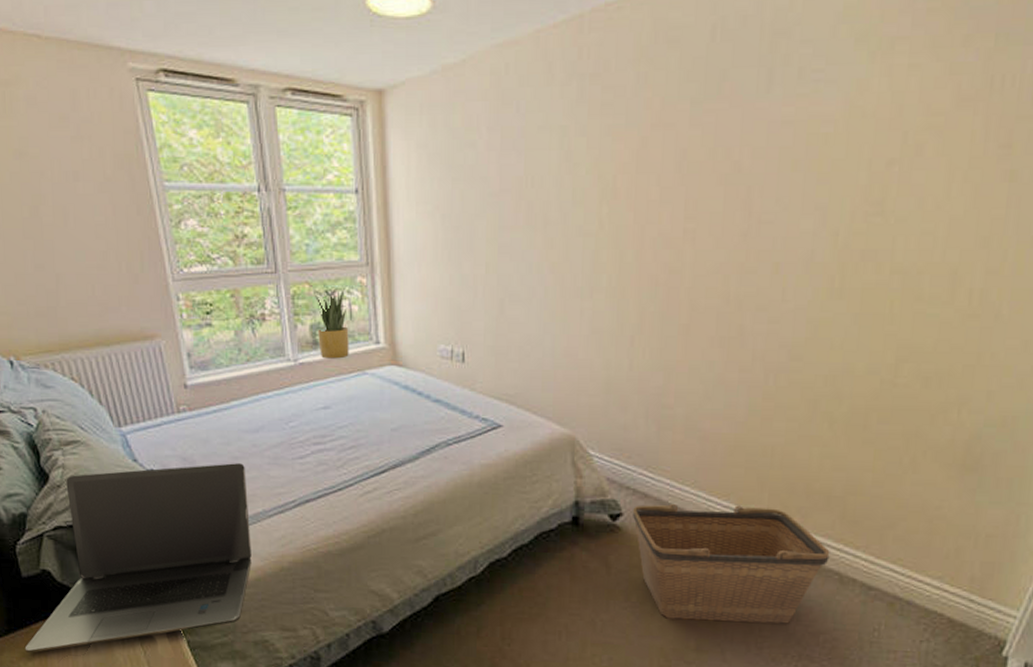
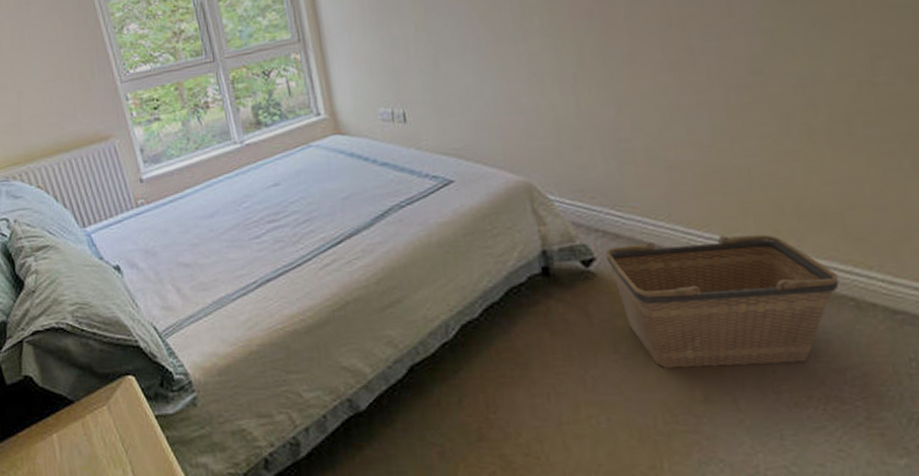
laptop computer: present [24,463,252,653] -> none [13,250,221,462]
planter: present [312,288,349,359] -> none [250,67,292,137]

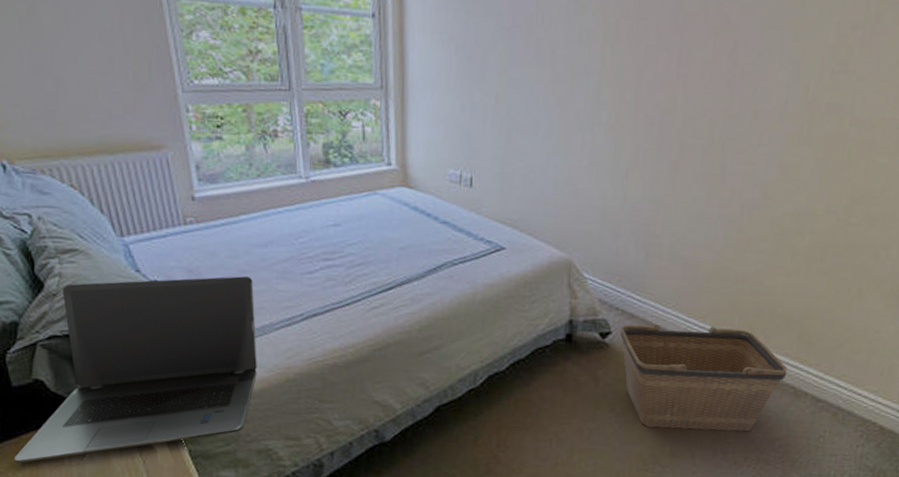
laptop computer: none [13,250,221,462] -> present [14,276,257,463]

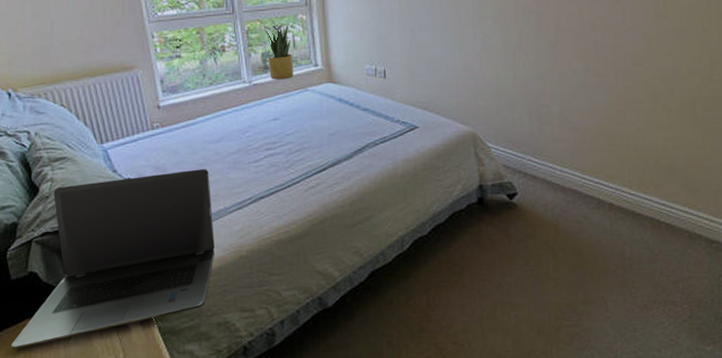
planter: none [326,109,361,178] -> present [263,24,293,80]
bicycle basket: present [620,324,788,432] -> none [525,181,679,278]

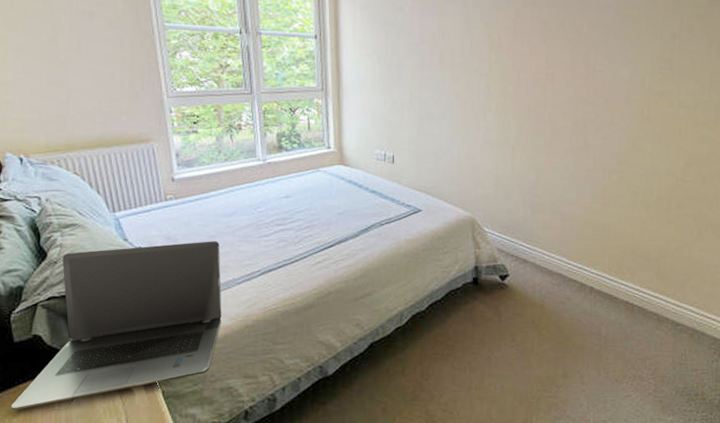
planter: present [263,24,293,80] -> none [280,107,307,160]

